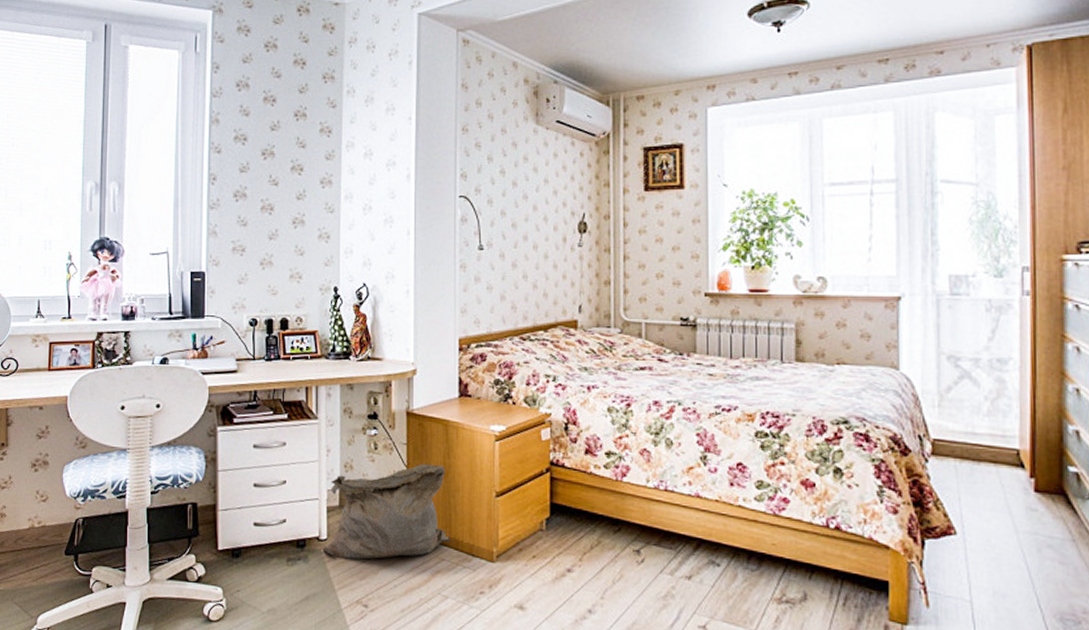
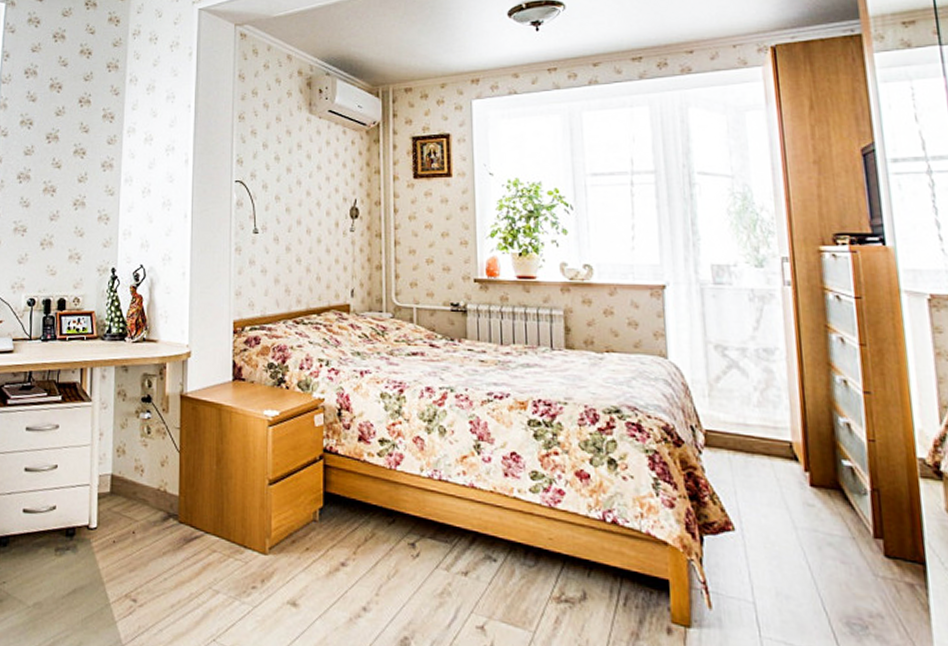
bag: present [323,463,450,560] -> none [92,449,222,550]

